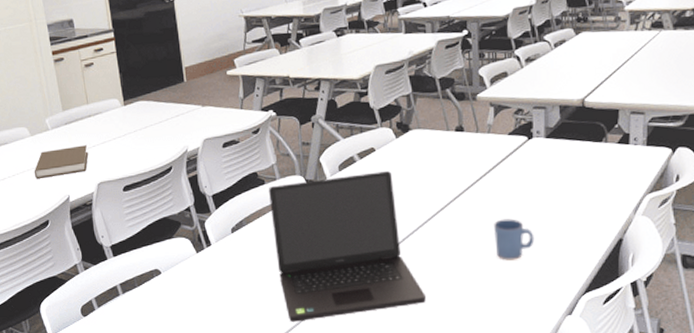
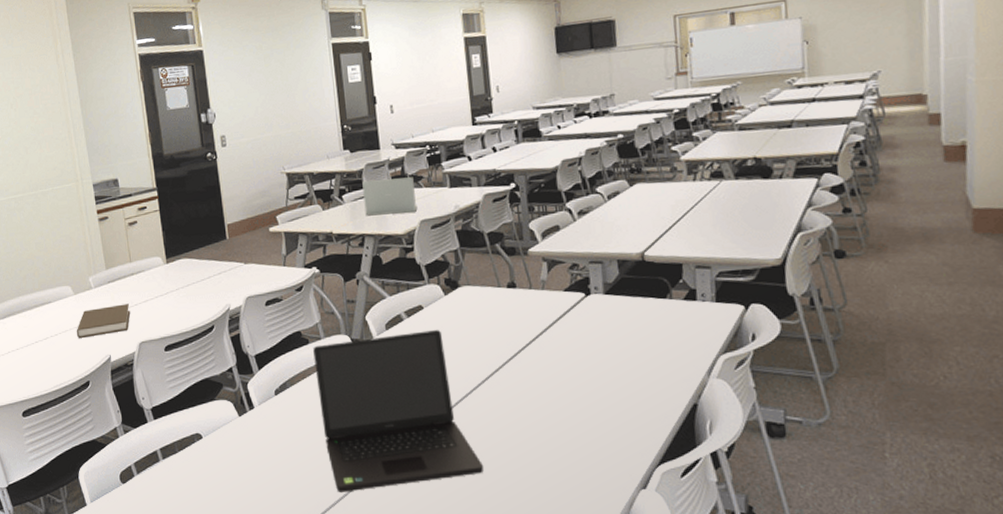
laptop: none [319,22,373,61] -> present [362,177,418,216]
mug: present [494,218,535,260] -> none [553,381,600,427]

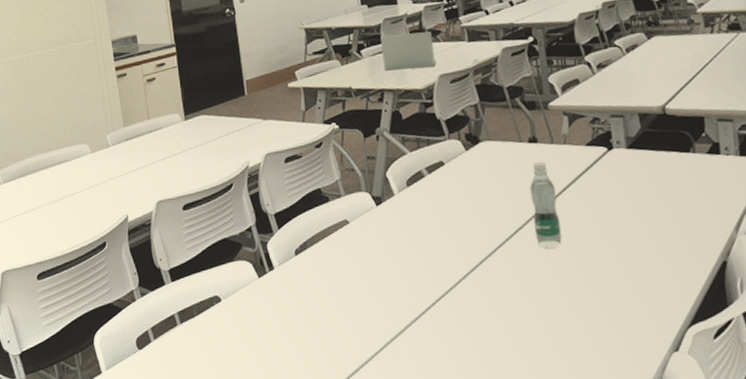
book: present [76,304,131,338] -> none [93,162,148,197]
laptop: present [313,330,484,492] -> none [333,186,511,357]
bottle: none [506,306,537,390] -> present [529,161,562,248]

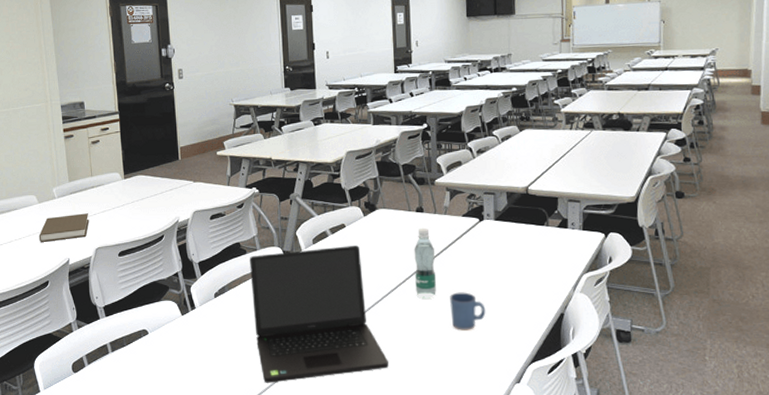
book: none [93,162,148,197] -> present [39,213,89,242]
laptop: none [333,186,511,357] -> present [250,246,389,383]
laptop: present [380,31,436,71] -> none [299,114,345,146]
mug: none [579,238,627,286] -> present [450,292,486,330]

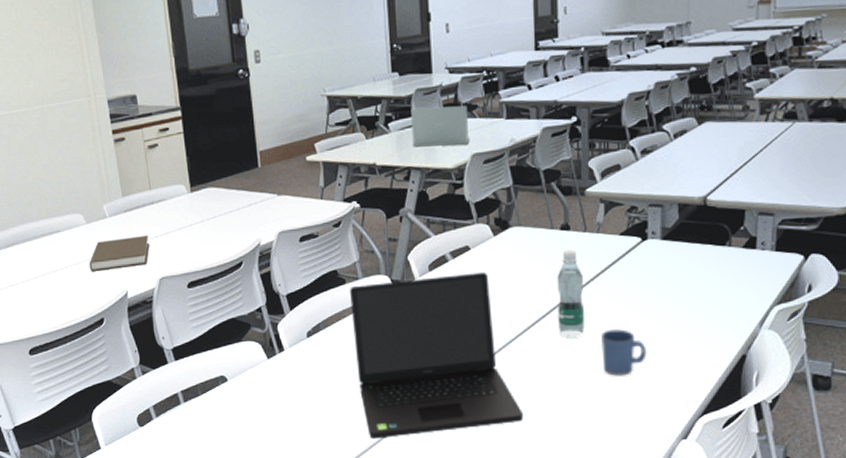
laptop: none [299,114,345,146] -> present [411,105,470,147]

